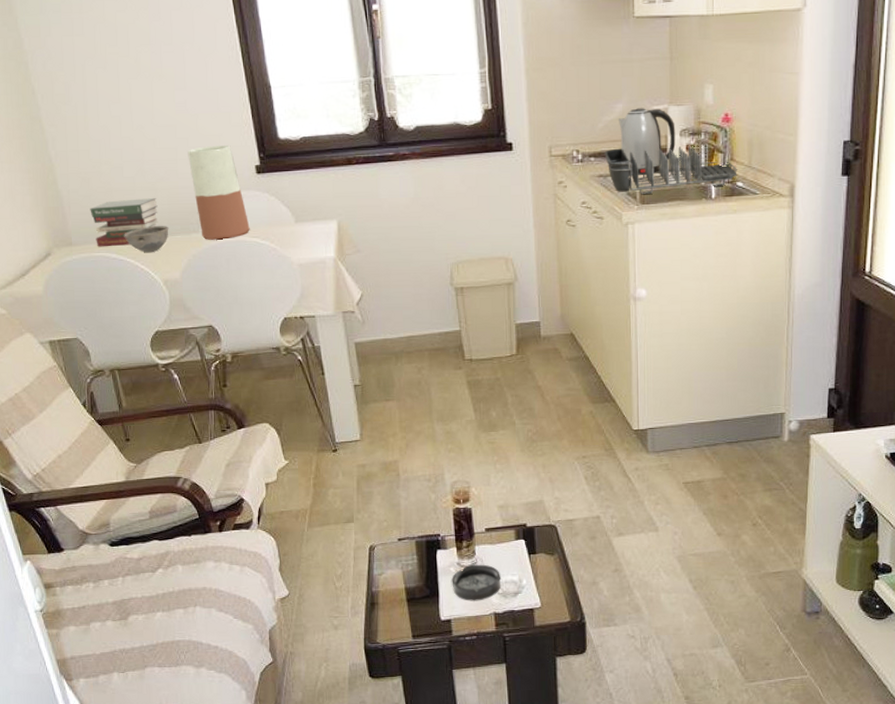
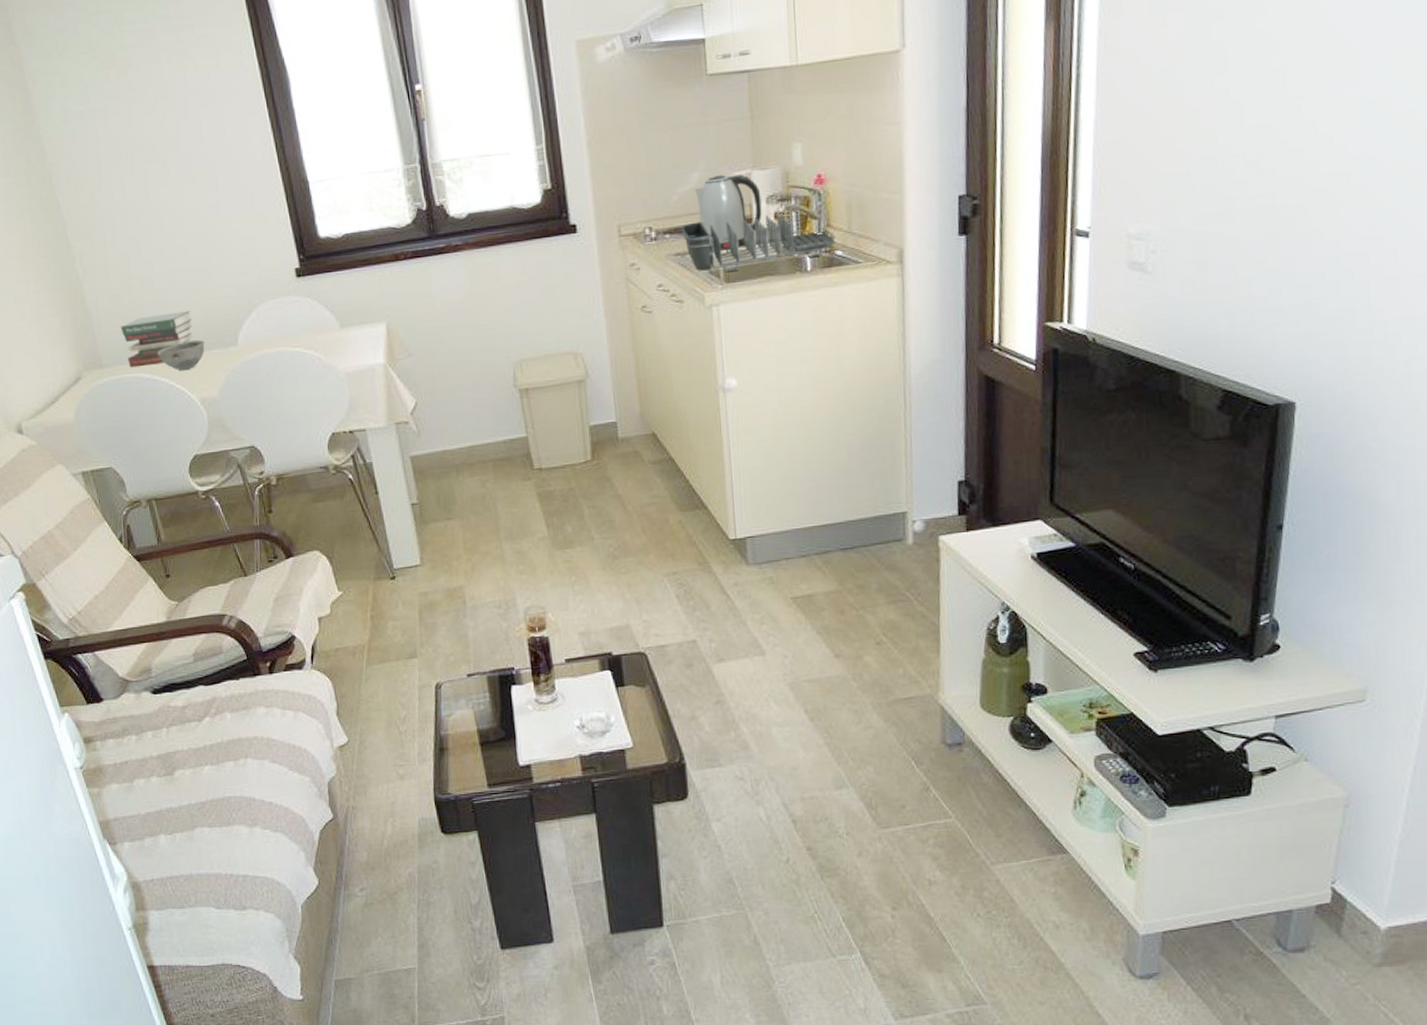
vase: present [187,145,250,240] -> none [222,248,292,353]
ashtray: present [452,564,502,602] -> none [529,700,587,744]

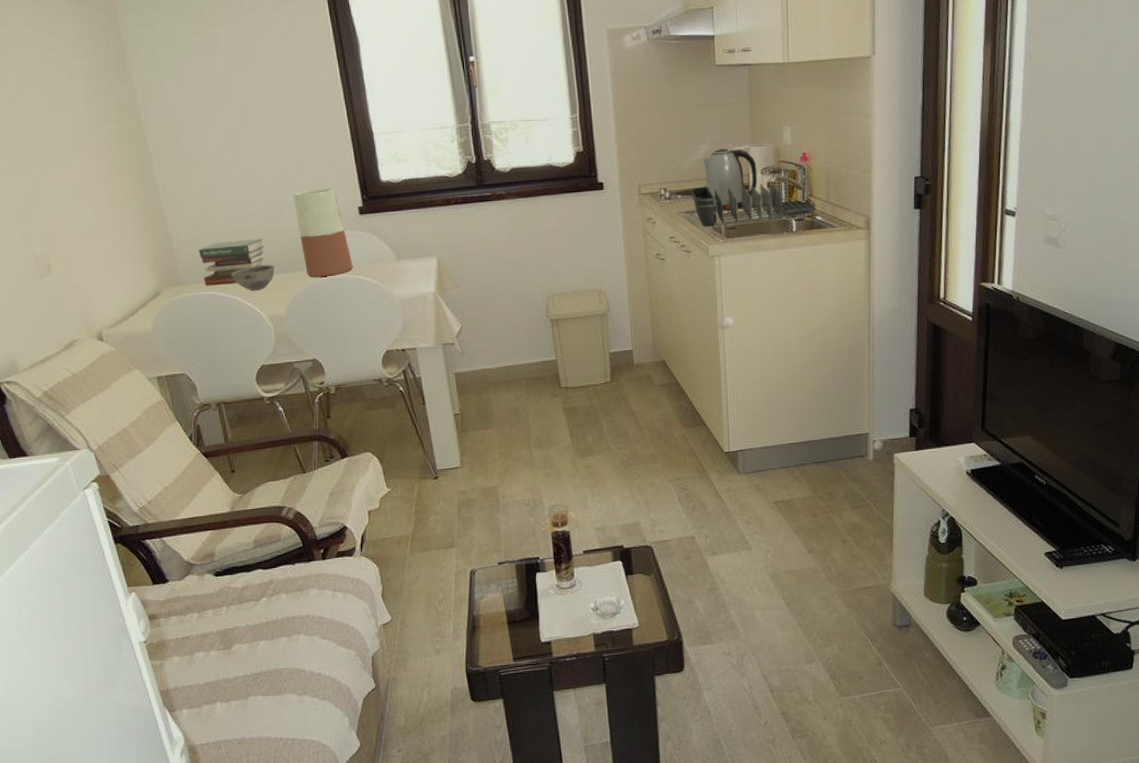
vase: none [222,248,292,353] -> present [293,188,353,278]

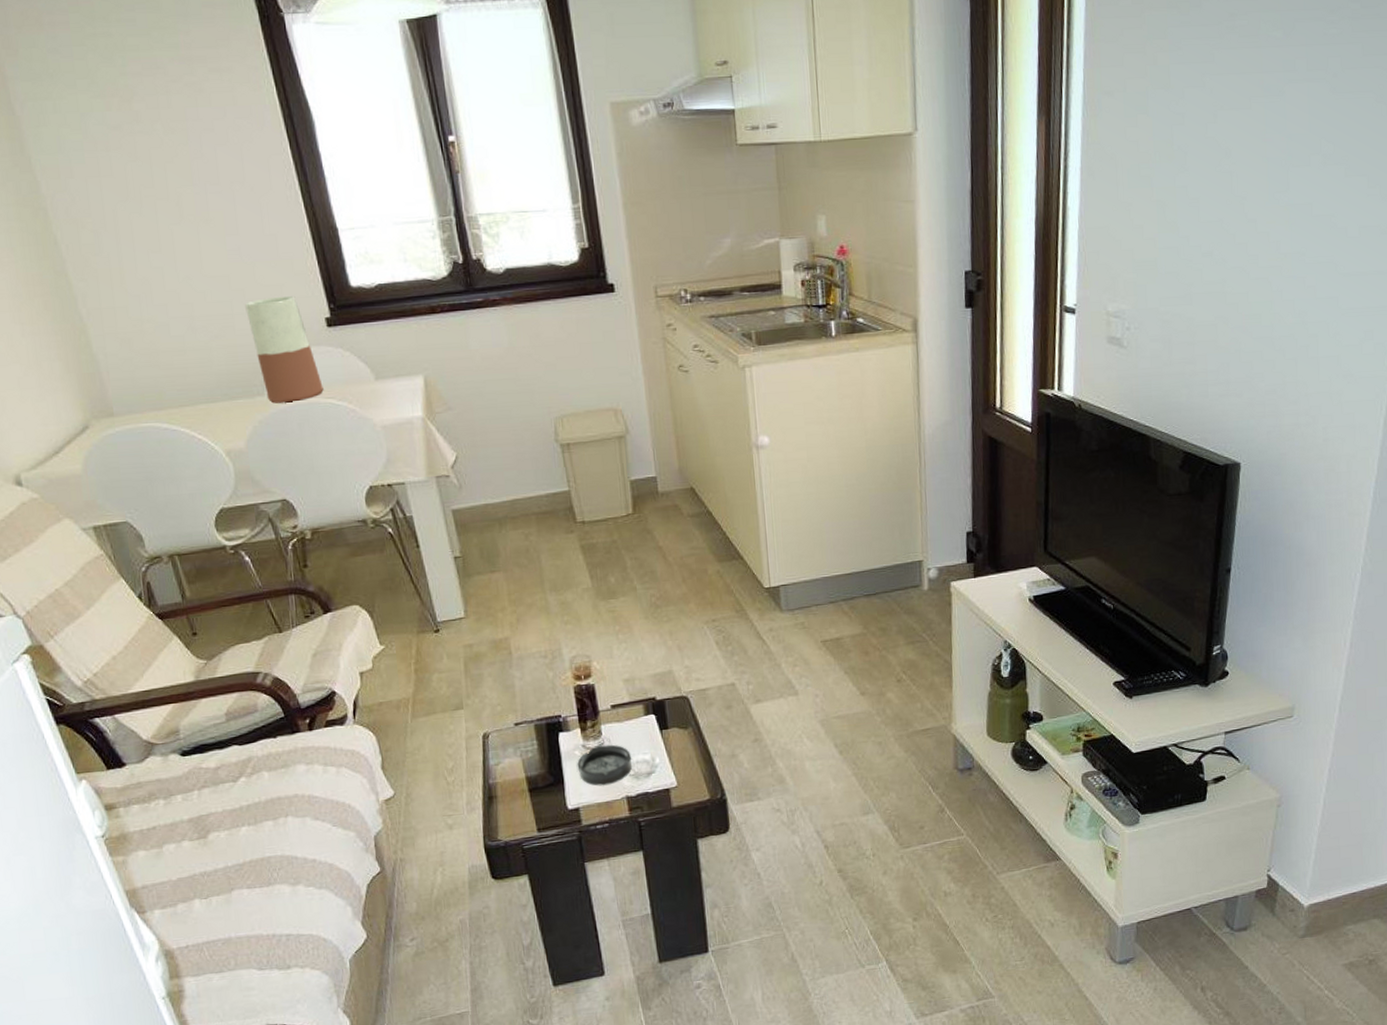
books: present [198,239,265,286] -> none [132,358,216,417]
bowl: present [231,264,275,291] -> none [175,388,229,421]
ashtray: none [551,586,600,624] -> present [577,744,633,787]
dish rack: present [690,183,816,230] -> none [714,281,857,336]
kettle: present [703,149,757,210] -> none [728,242,790,313]

